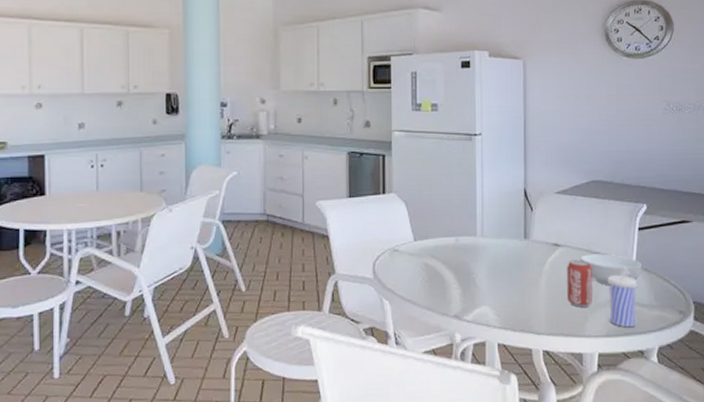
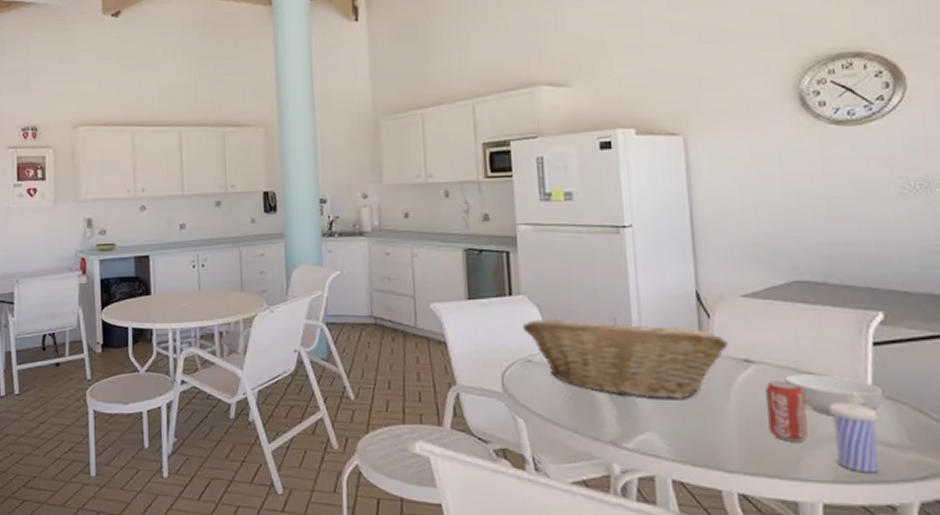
fruit basket: none [392,211,544,278] -> present [522,317,728,399]

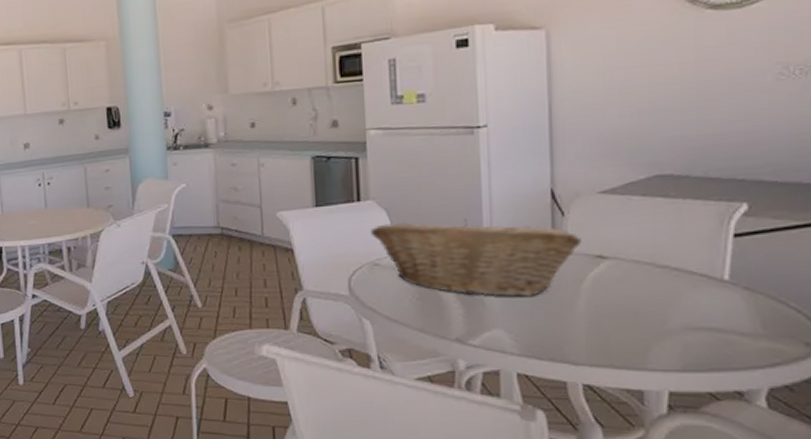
beverage can: present [765,381,808,442] -> none [618,275,659,334]
cereal bowl: present [784,374,883,417] -> none [638,267,739,308]
beverage cup: present [829,392,880,473] -> none [682,284,734,362]

